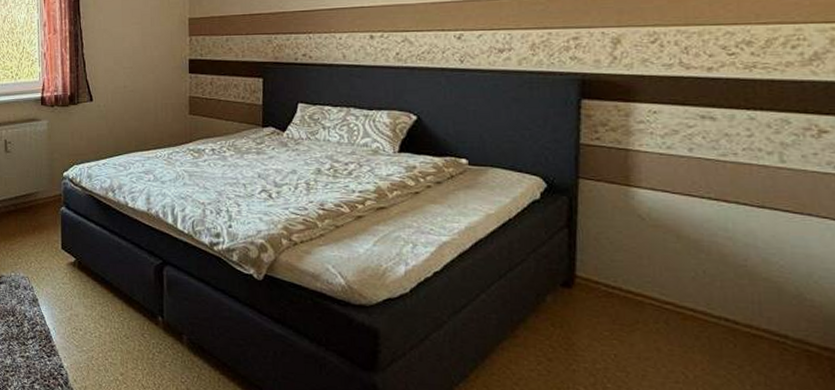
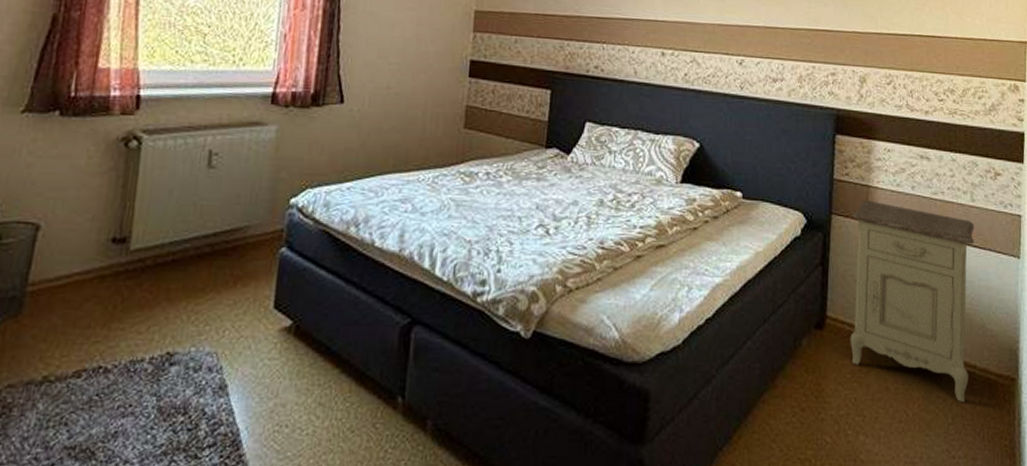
nightstand: none [606,164,785,372] -> present [850,200,974,403]

